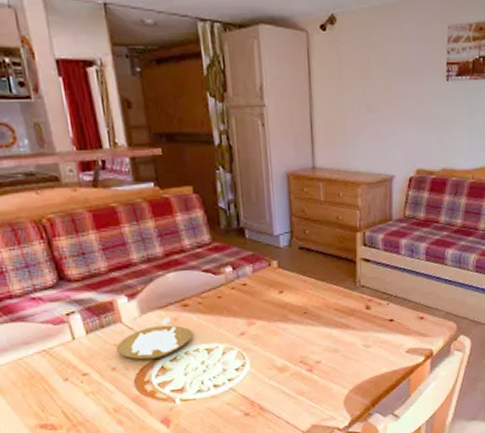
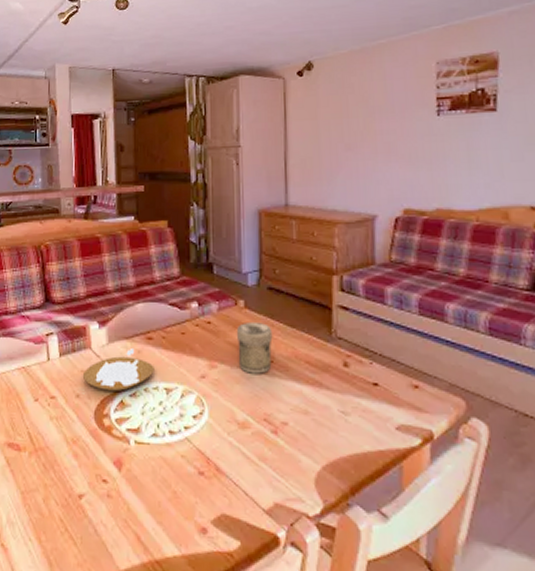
jar: none [271,279,305,325] -> present [236,321,273,374]

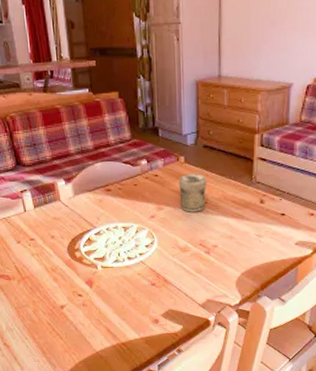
placemat: present [82,349,154,391] -> none [55,199,114,232]

